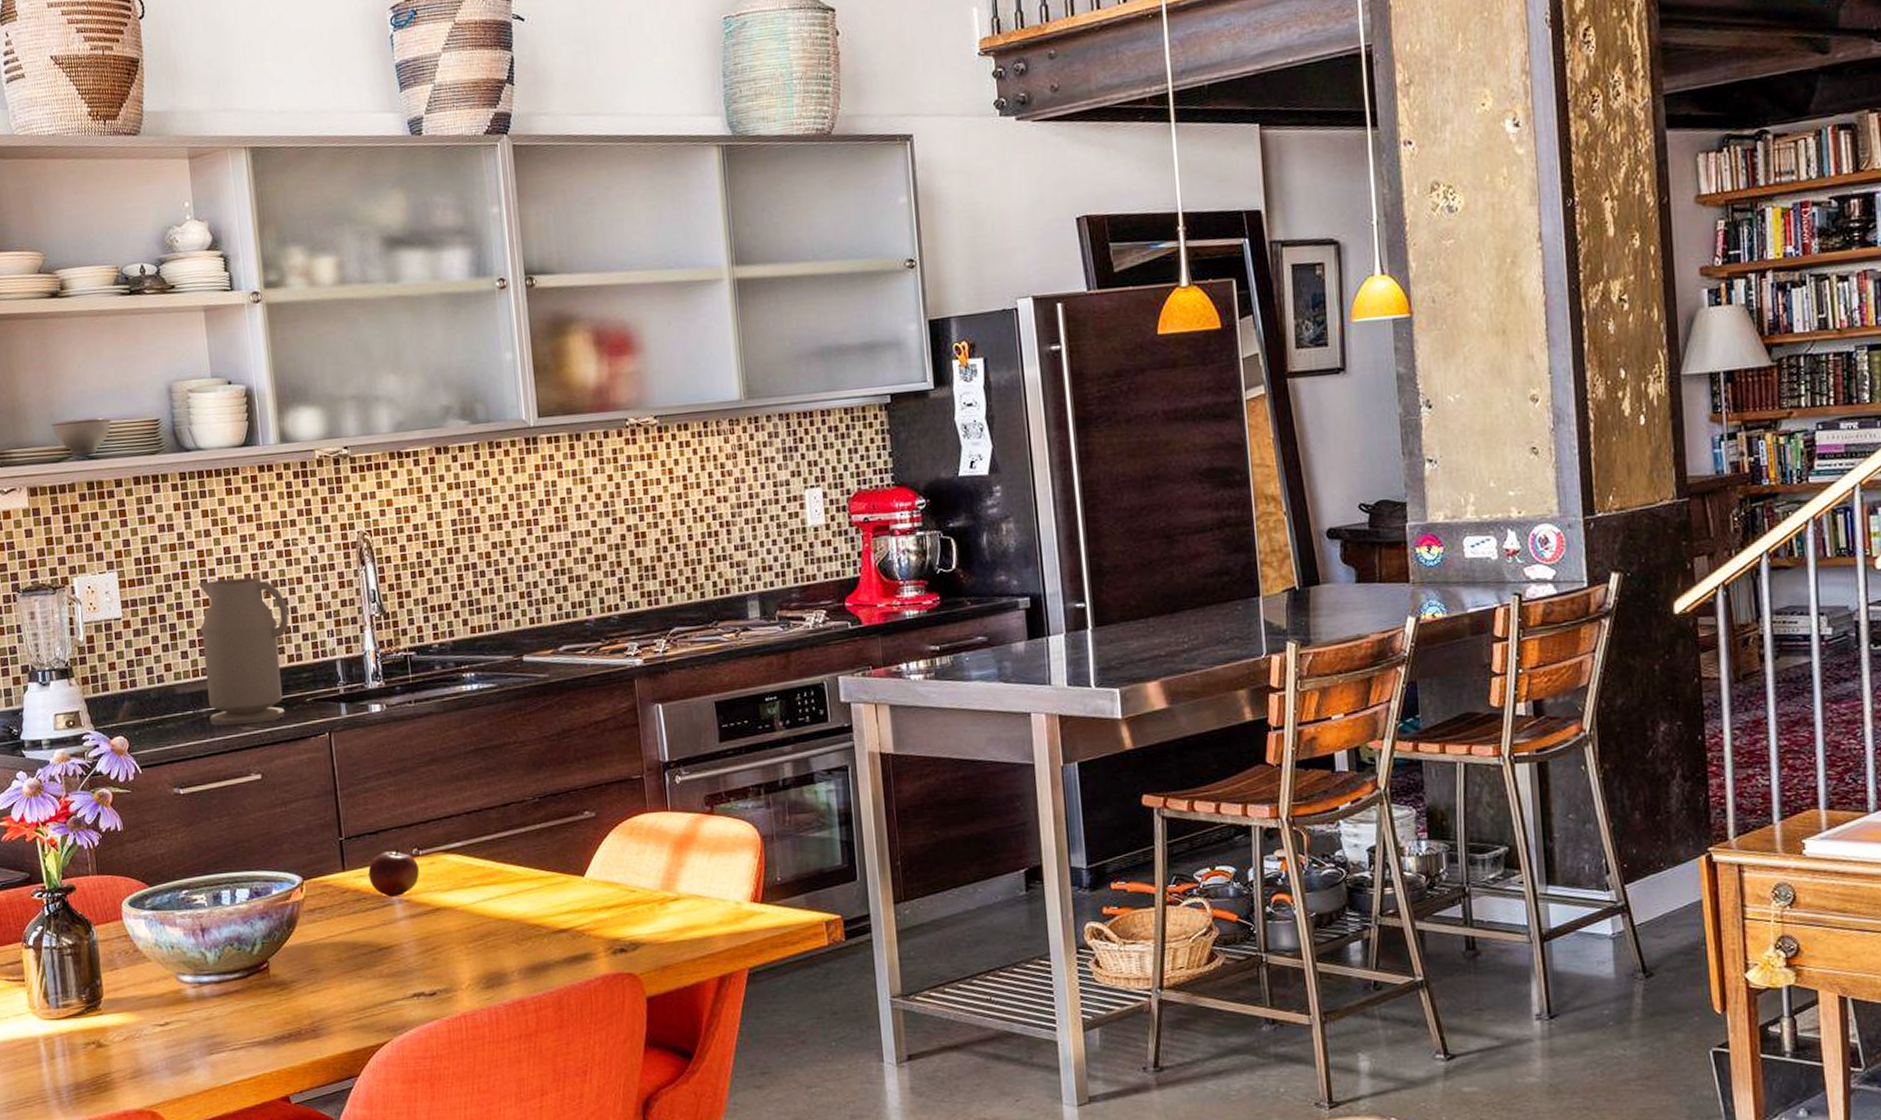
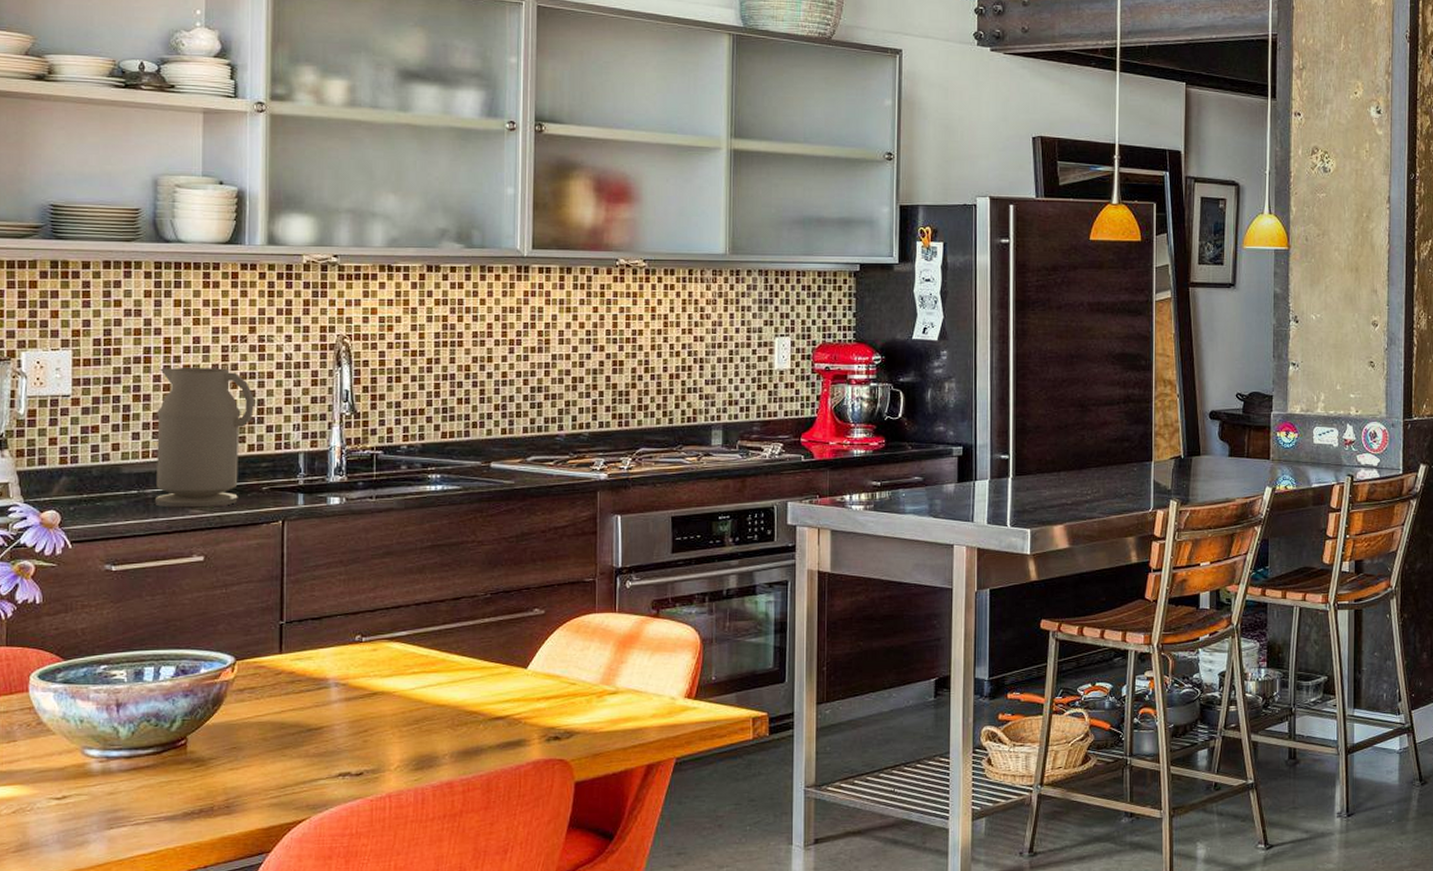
bowl: present [51,417,111,456] -> none [18,199,86,234]
fruit: present [368,848,419,897] -> none [307,634,360,680]

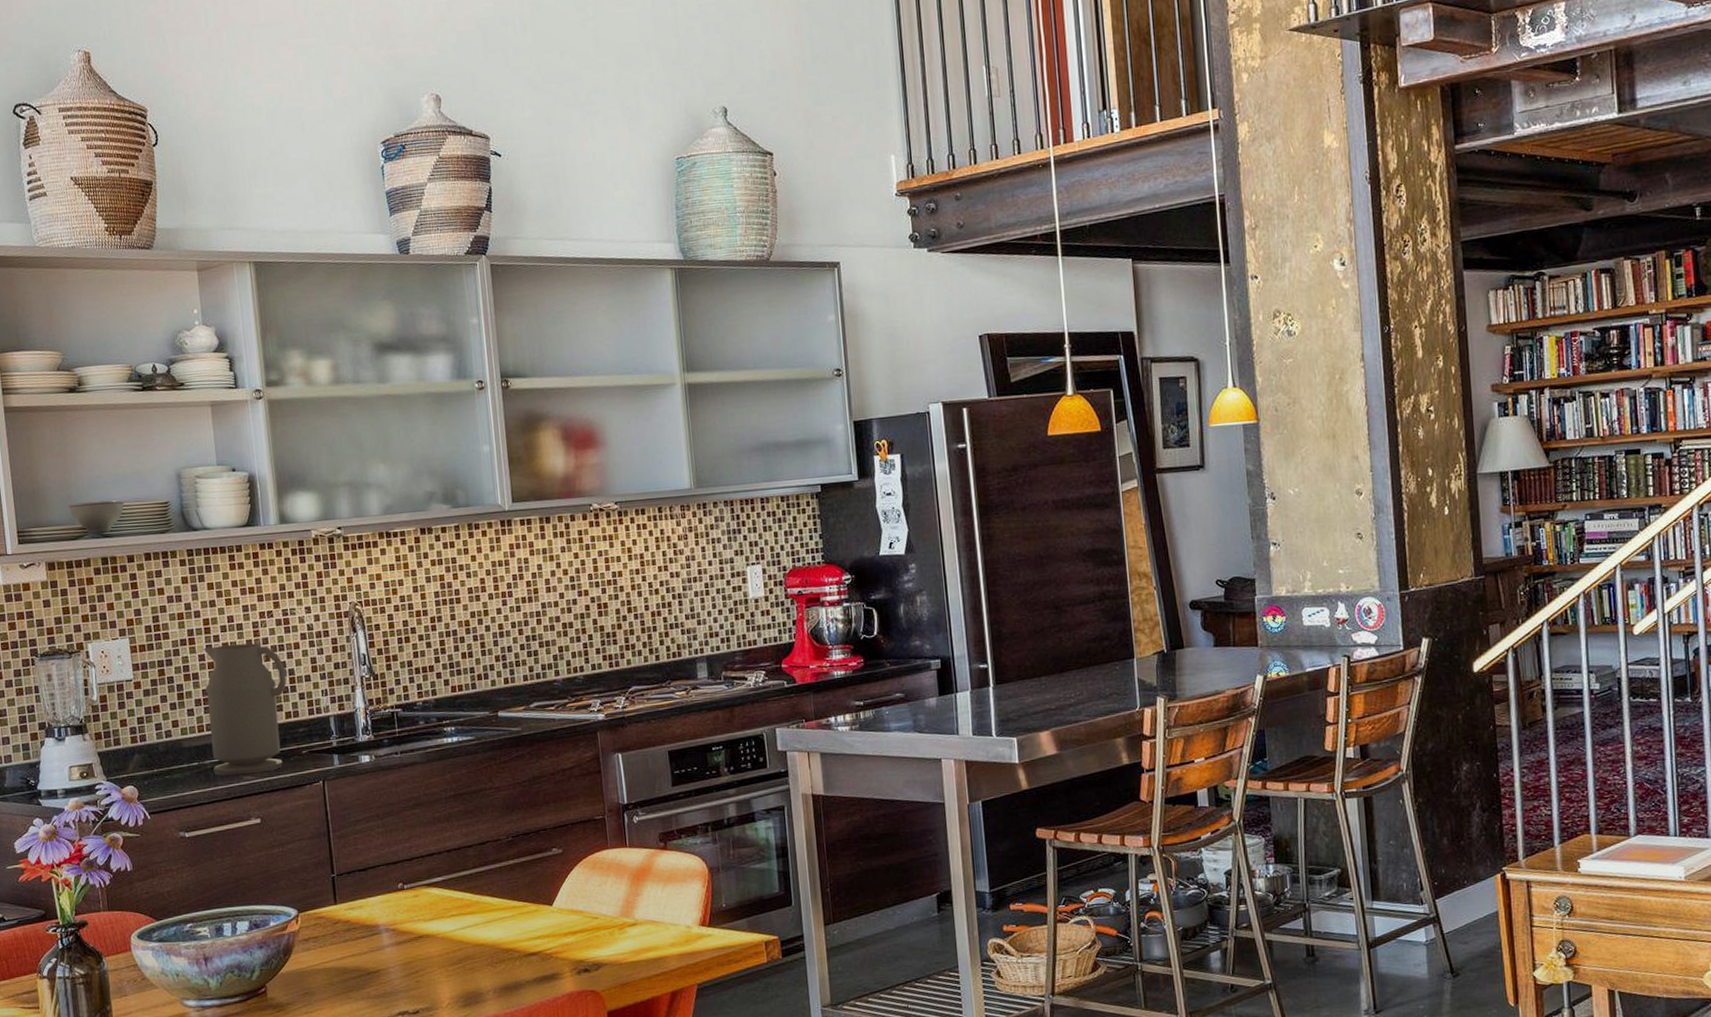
bowl: none [18,199,86,234] -> present [68,500,124,534]

